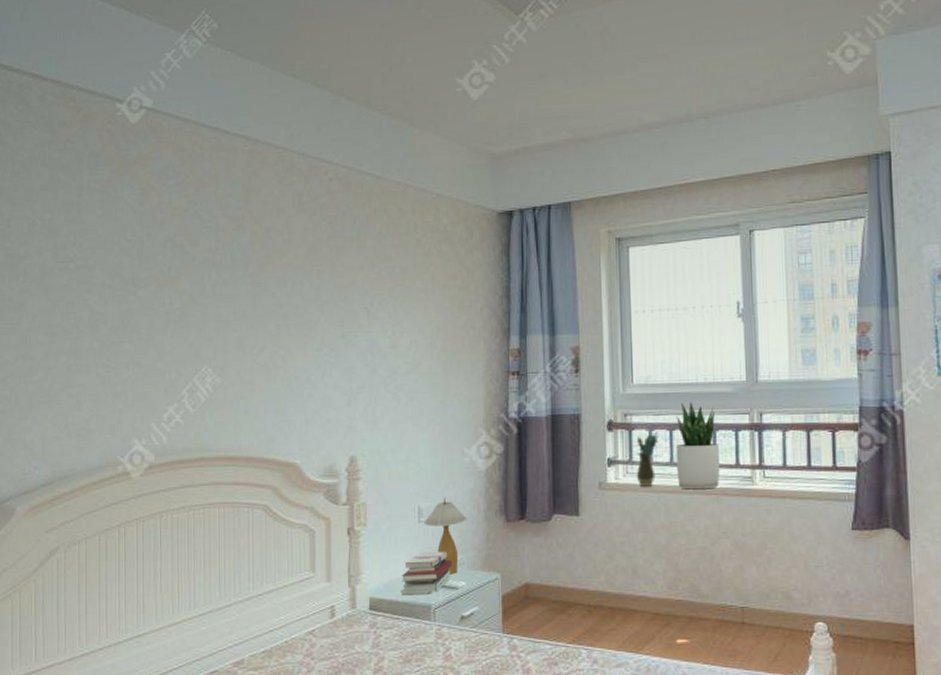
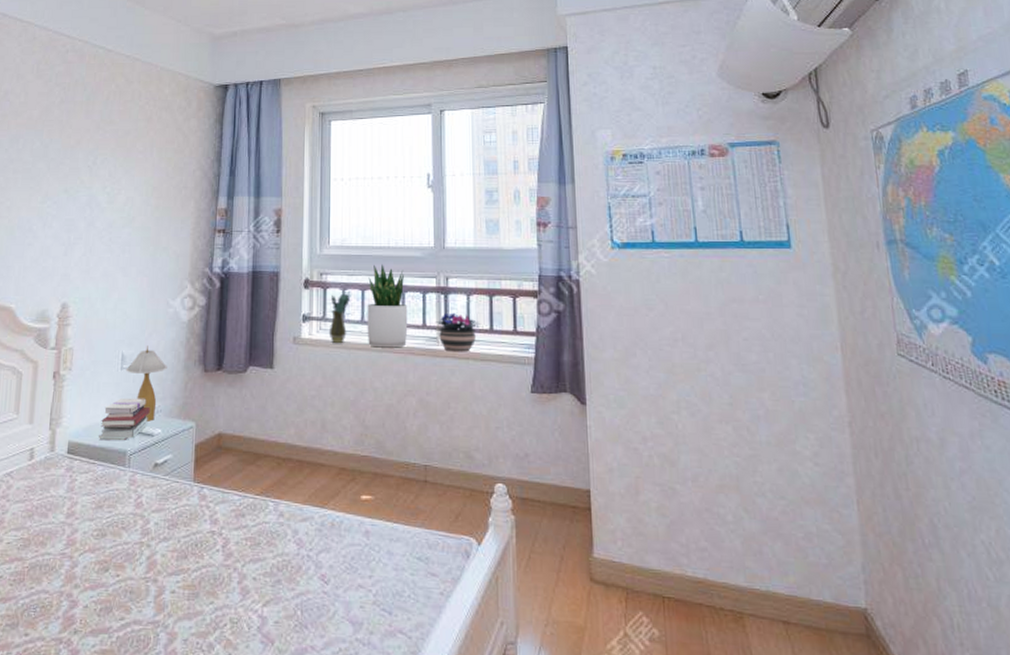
potted flower: none [749,449,798,491] -> present [435,312,481,352]

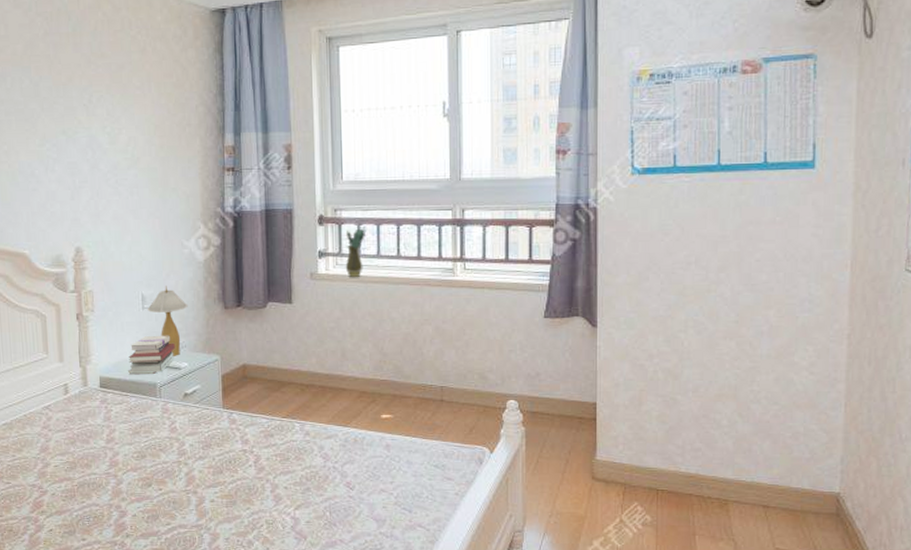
planter: present [367,264,408,348] -> none [382,198,424,280]
potted flower: present [435,312,481,352] -> none [451,243,496,282]

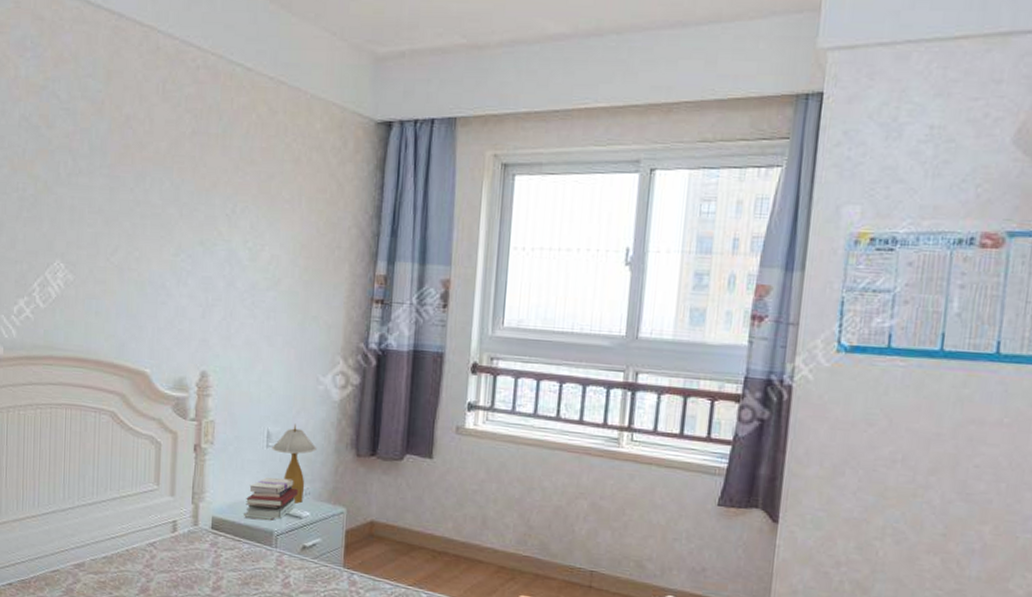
vase: present [345,227,367,277] -> none [496,380,525,437]

